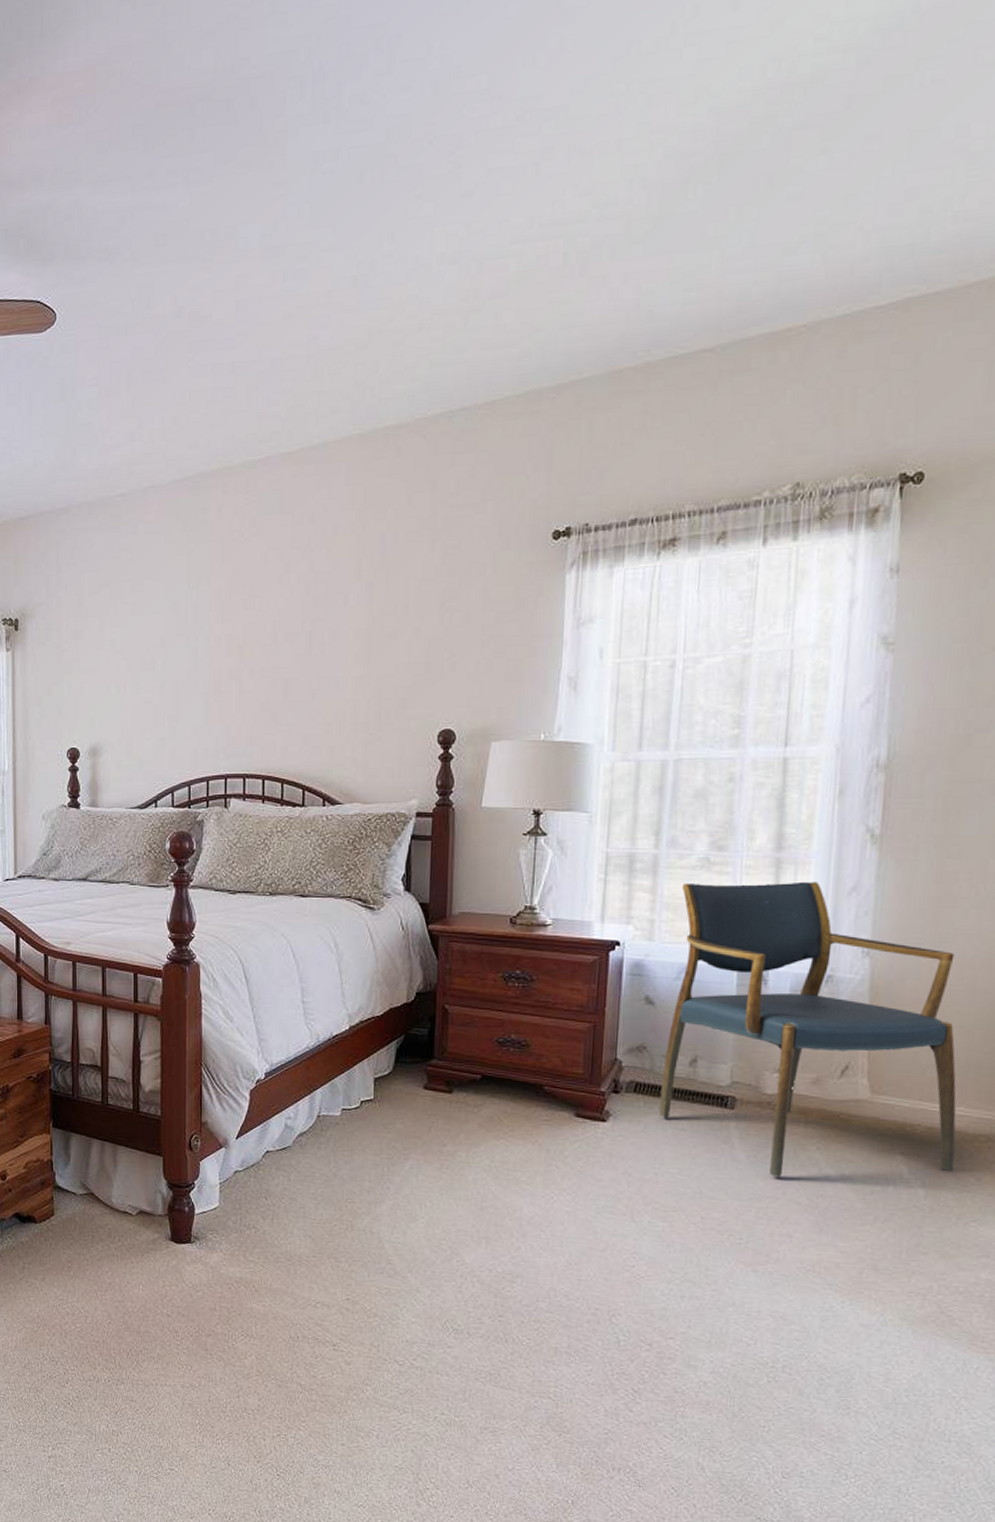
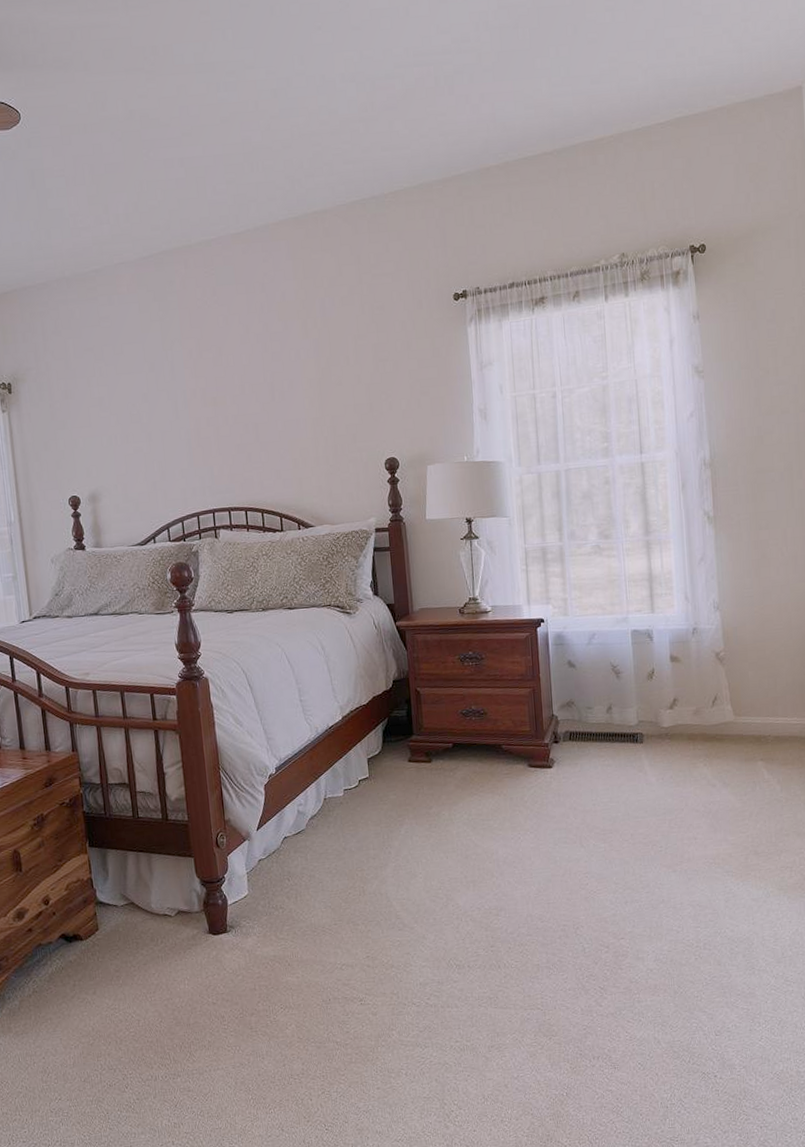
armchair: present [659,881,957,1177] -> none [583,556,797,793]

